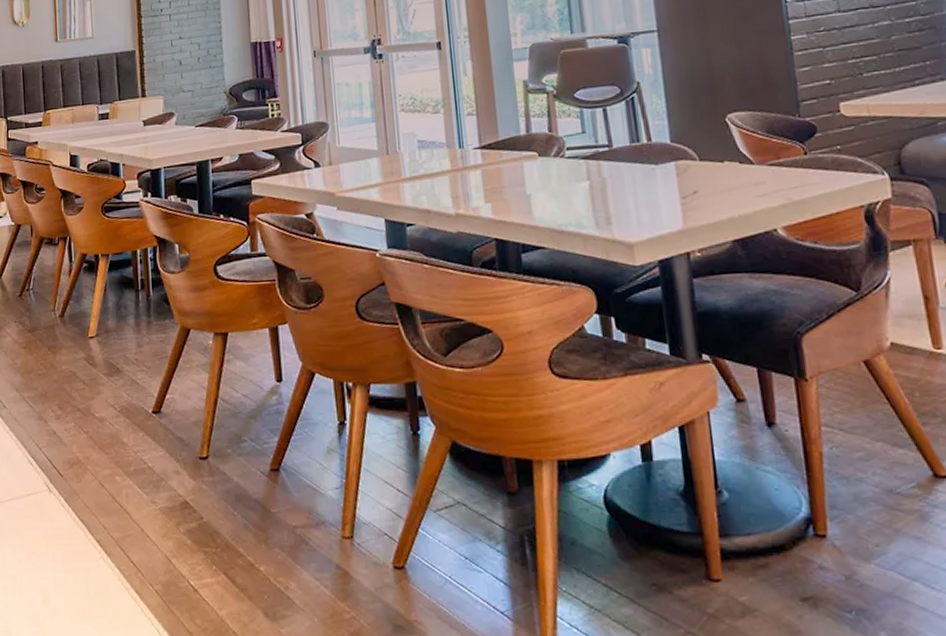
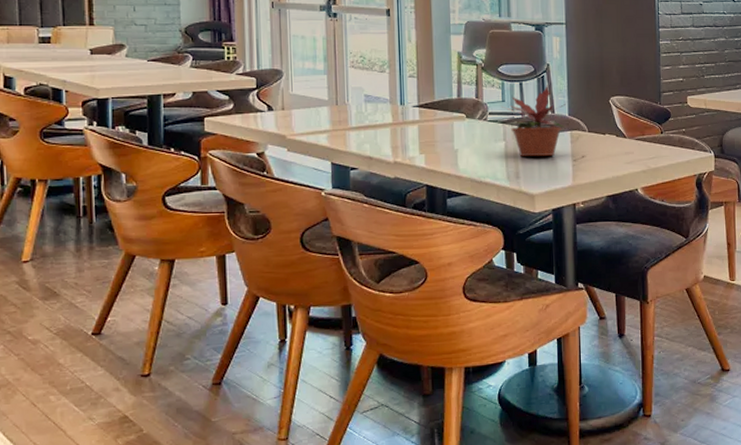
potted plant: none [582,107,670,197] -> present [502,85,567,156]

